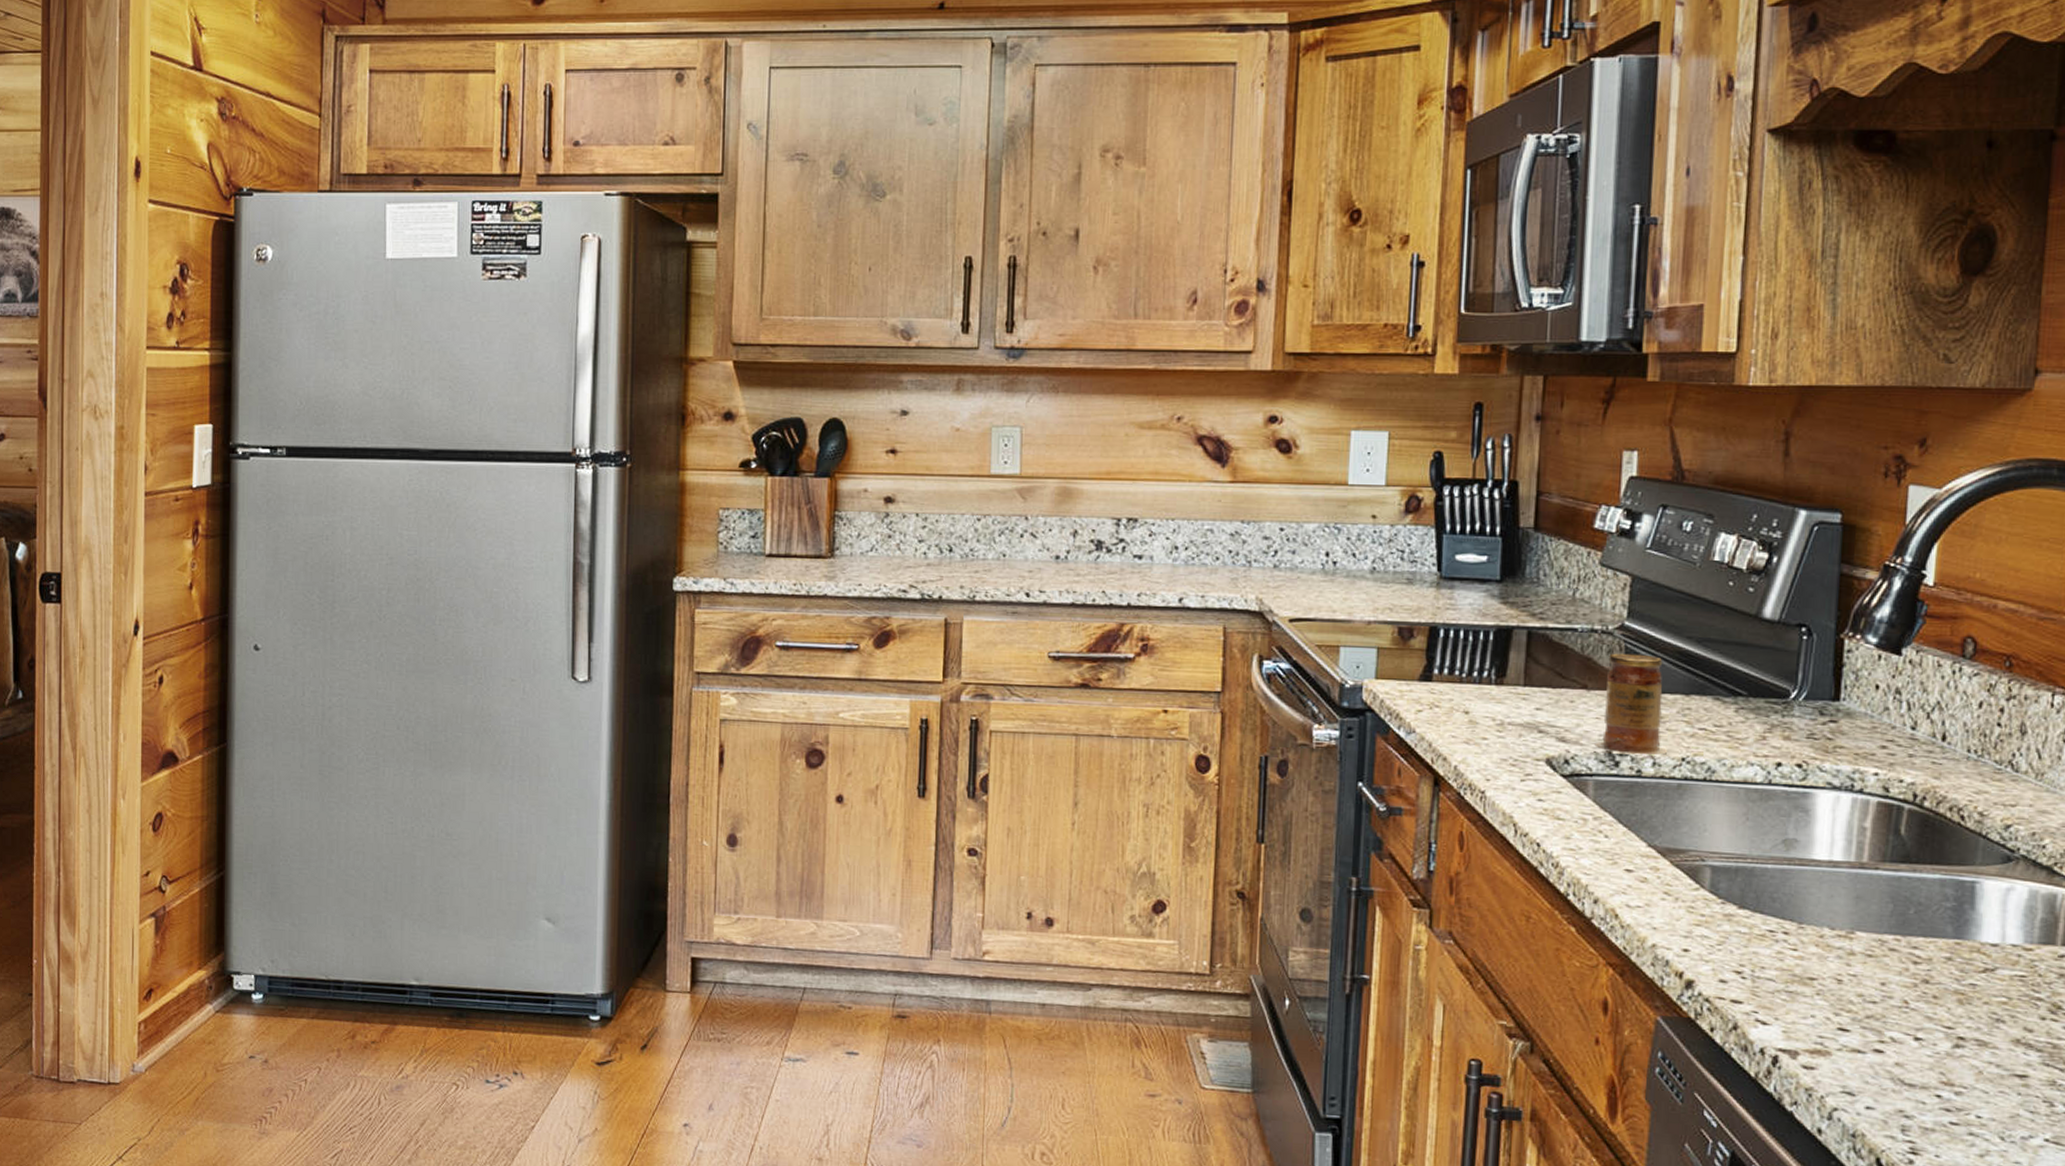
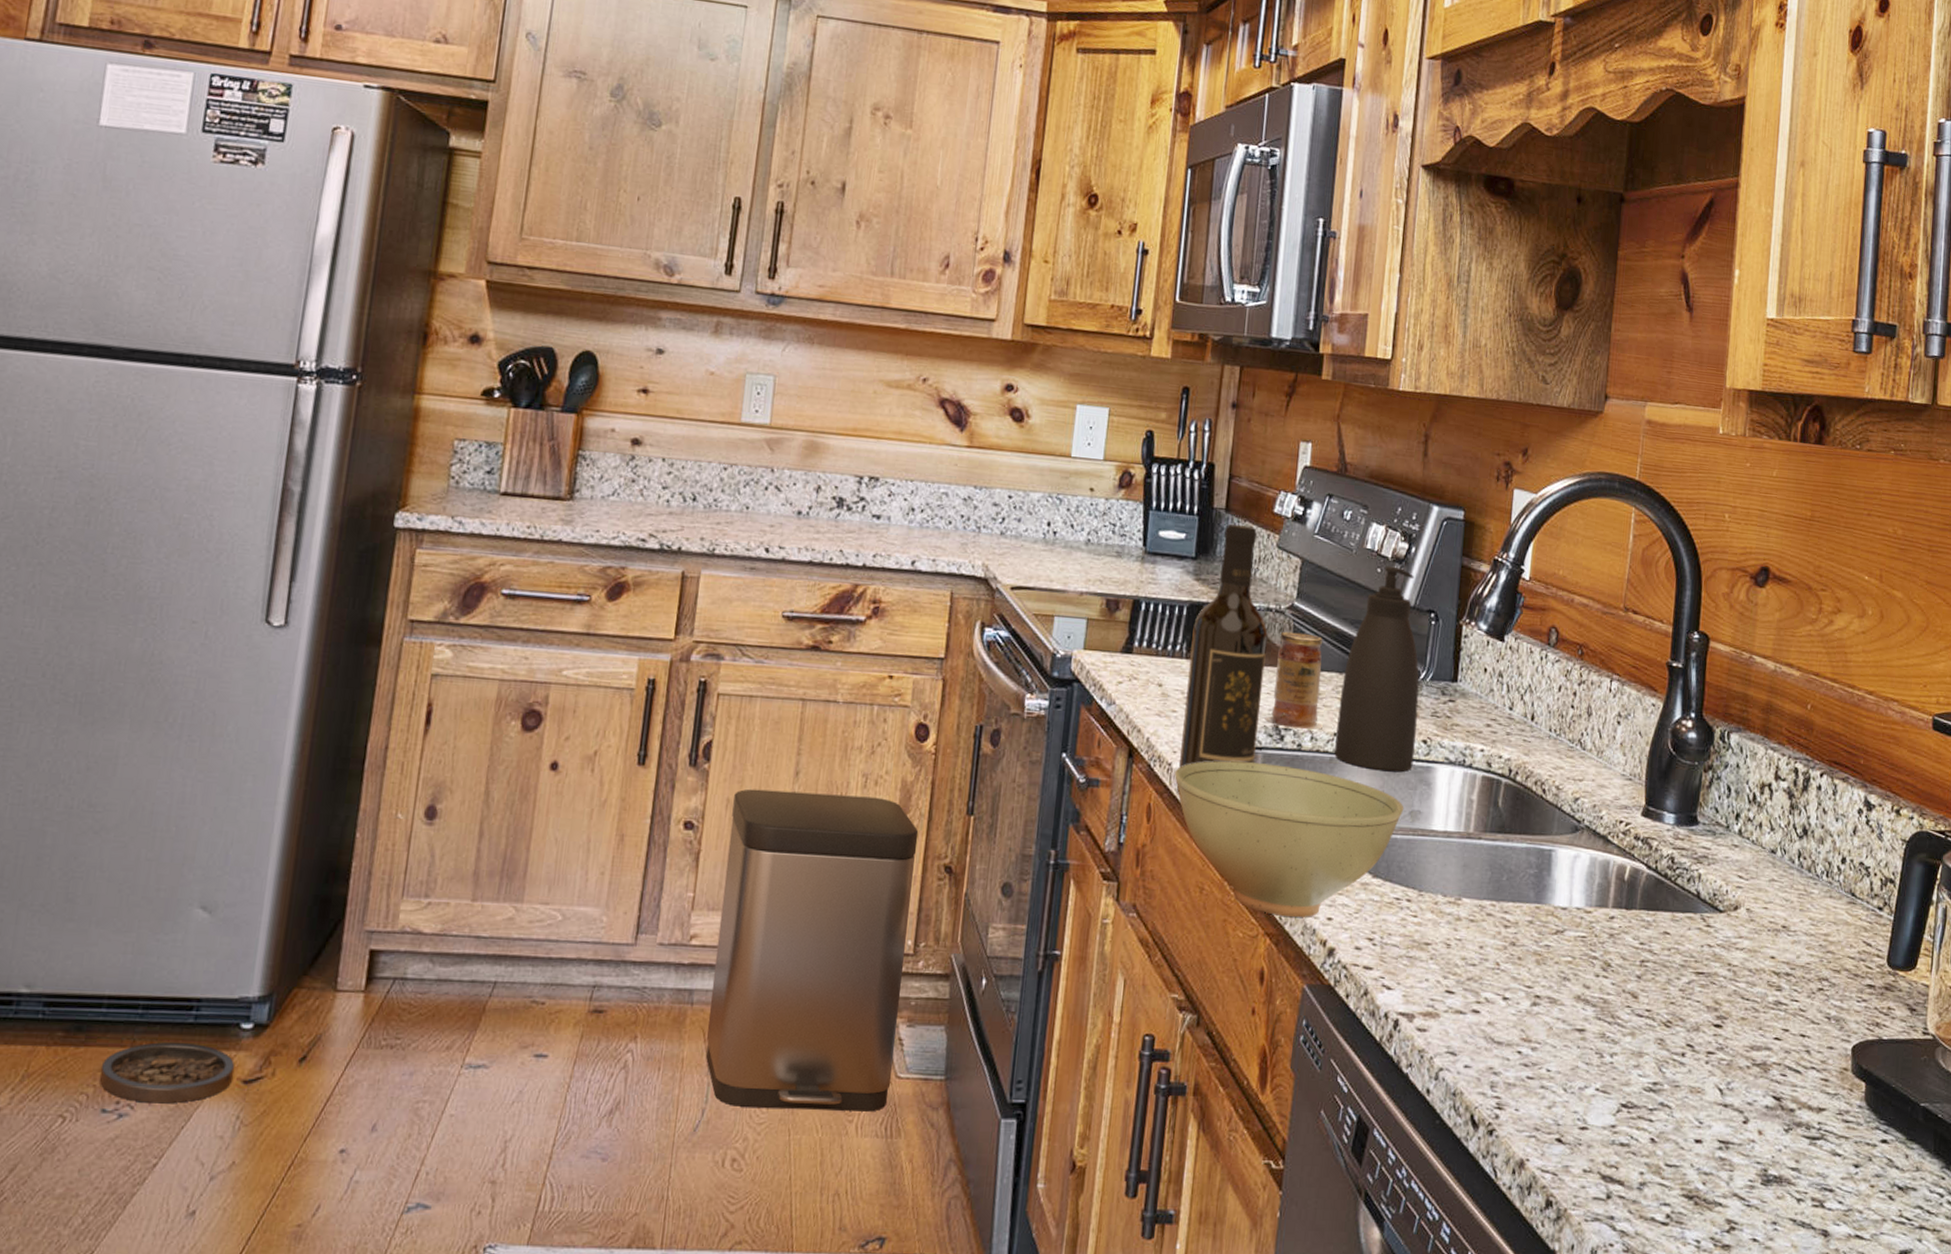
pet bowl: none [481,1028,589,1079] -> present [99,1041,235,1104]
pedal bin: none [1006,818,1207,1118] -> present [706,789,919,1112]
bowl: none [1489,788,1776,948] -> present [1175,760,1404,917]
wine bottle: none [1493,543,1594,823] -> present [1177,523,1268,795]
soap dispenser: none [1683,578,1790,798] -> present [1334,566,1419,771]

